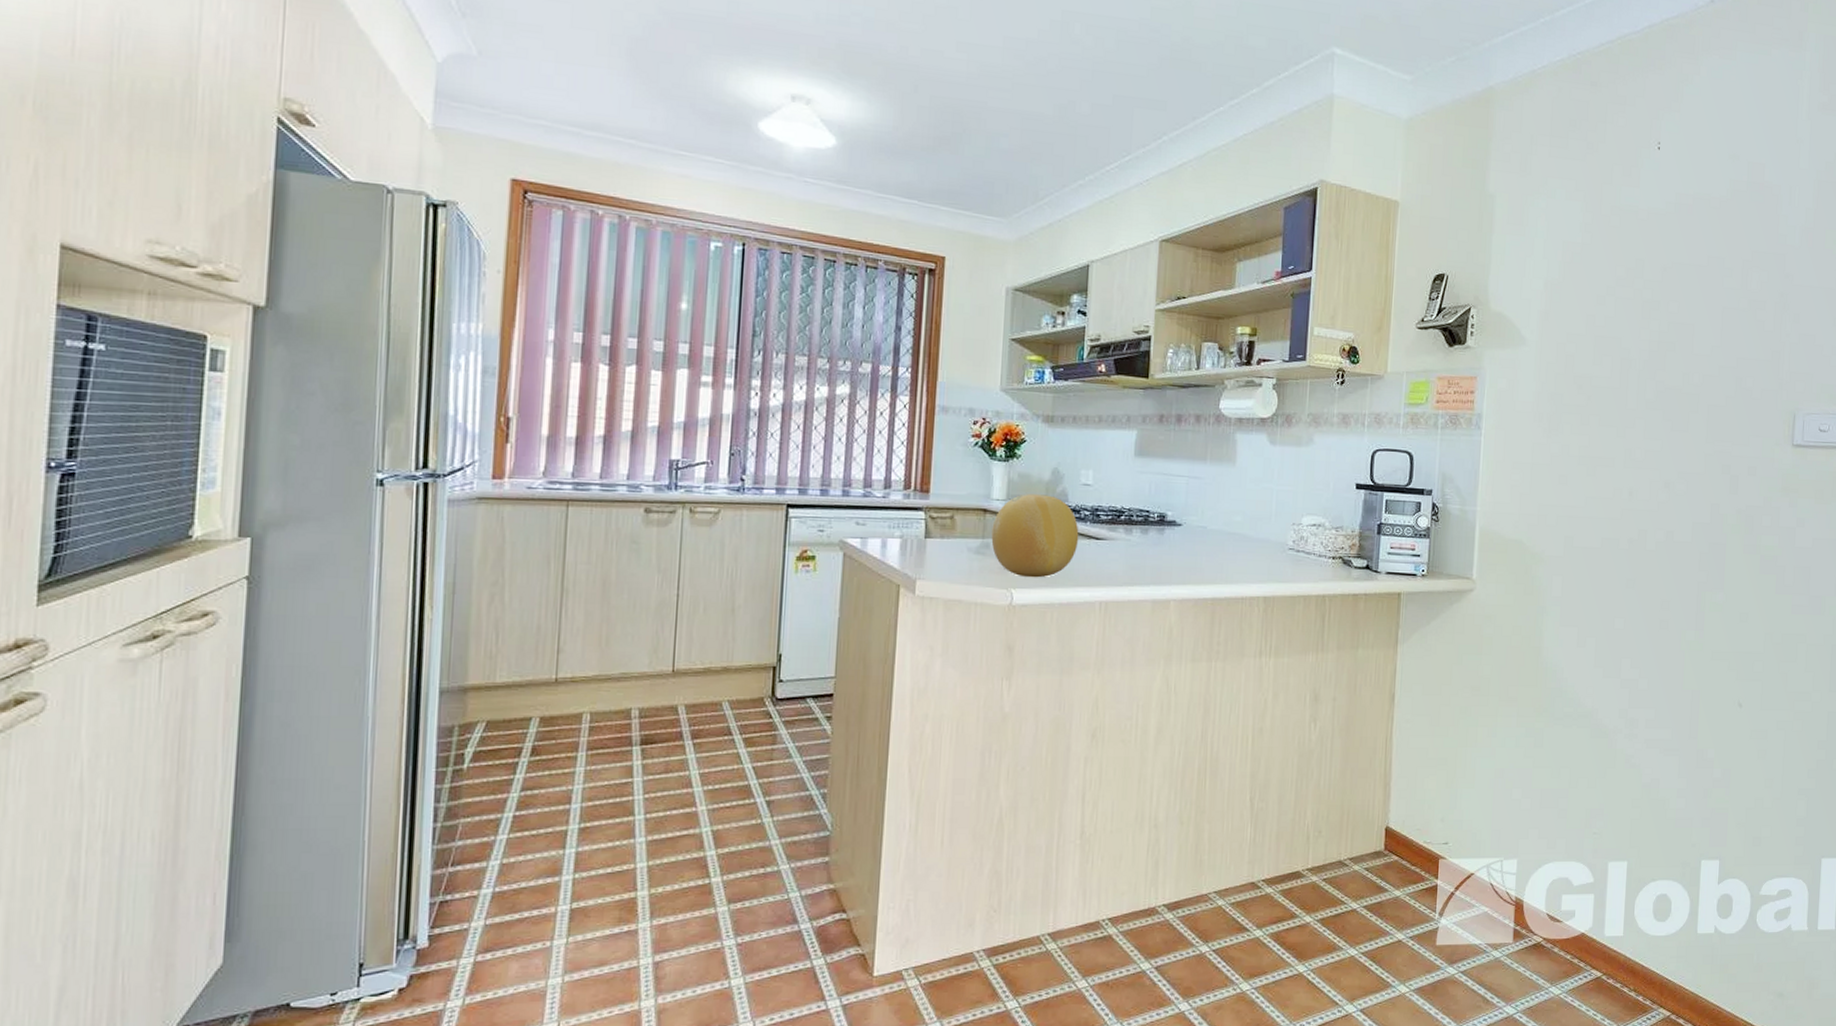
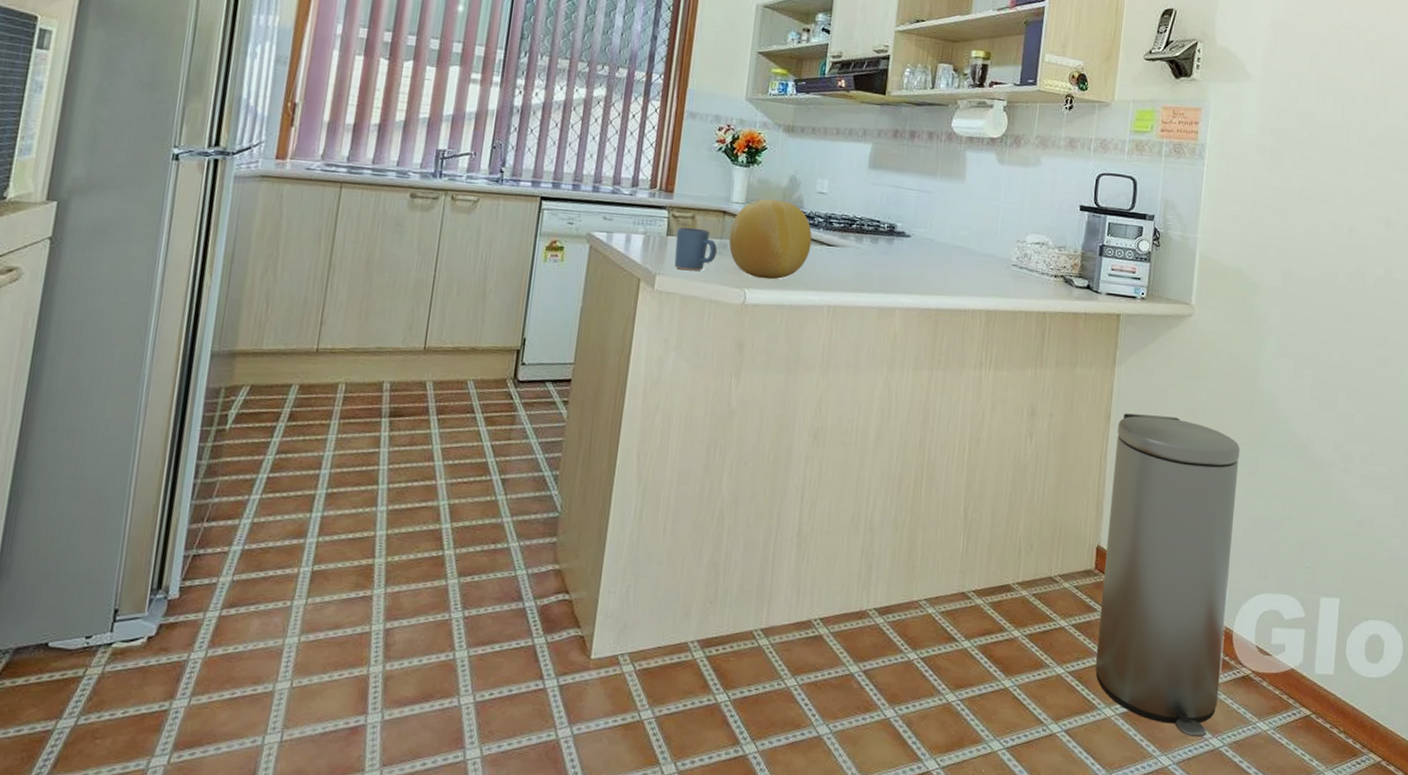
mug: none [934,528,979,574] -> present [674,227,717,271]
pedal bin: none [1388,693,1526,1006] -> present [1095,413,1240,737]

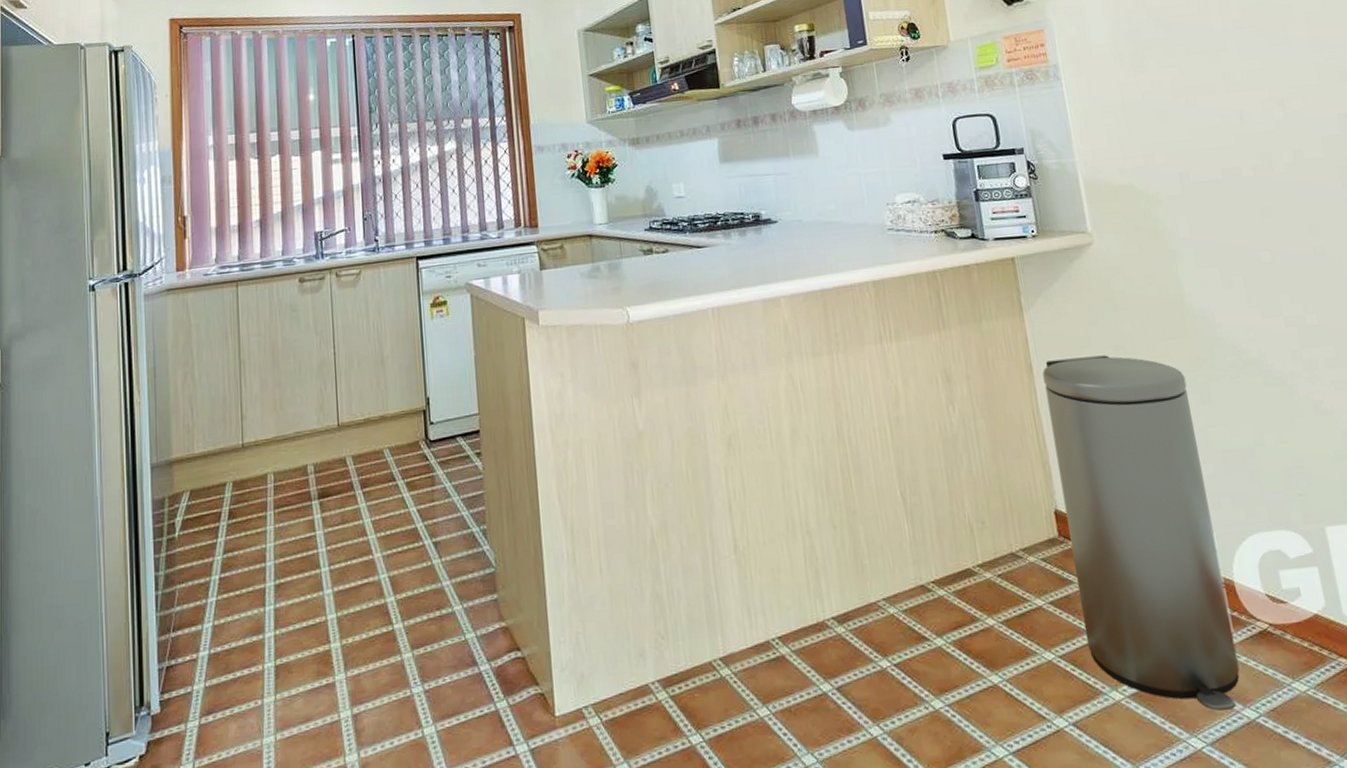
mug: present [674,227,717,271] -> none [548,256,592,301]
fruit: present [728,198,812,280] -> none [599,212,682,295]

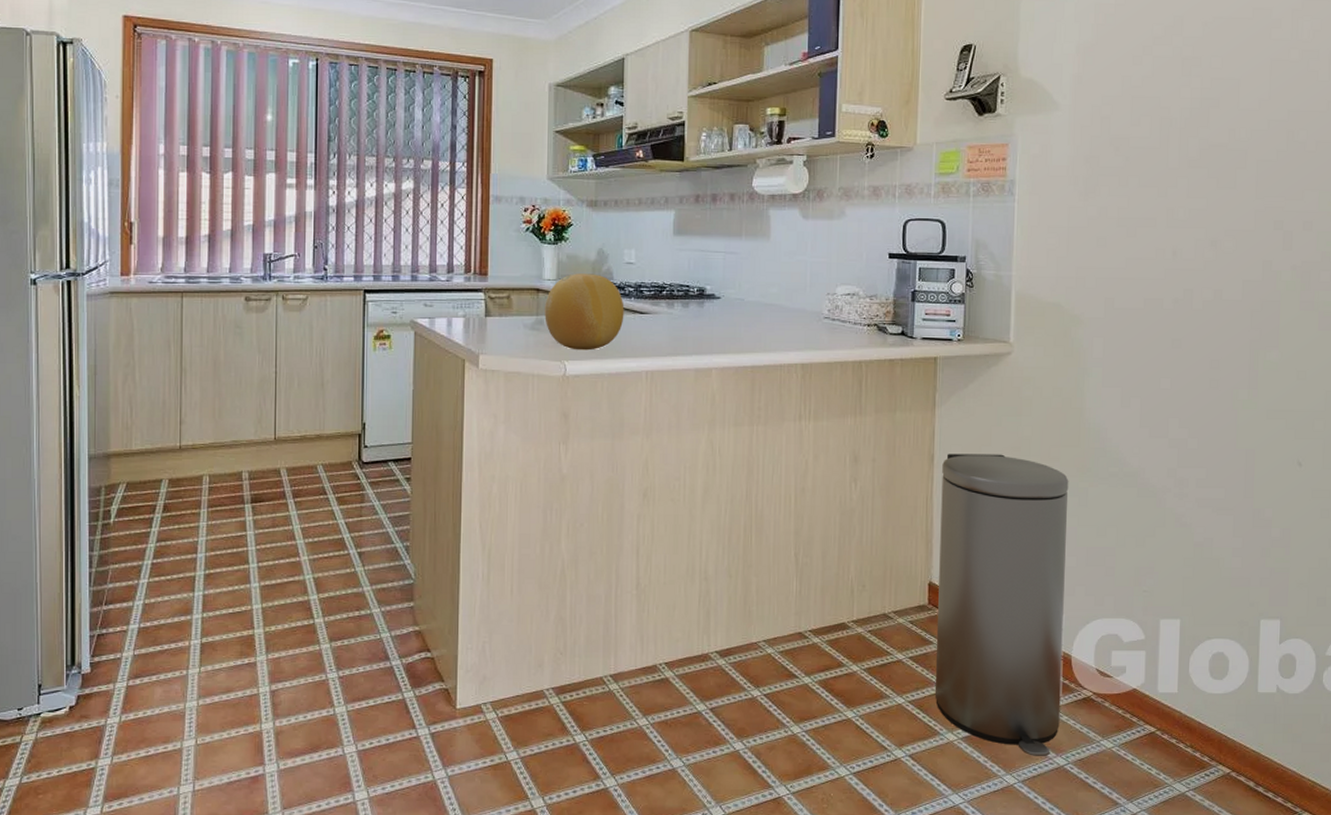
fruit: none [599,212,682,295] -> present [544,273,624,351]

